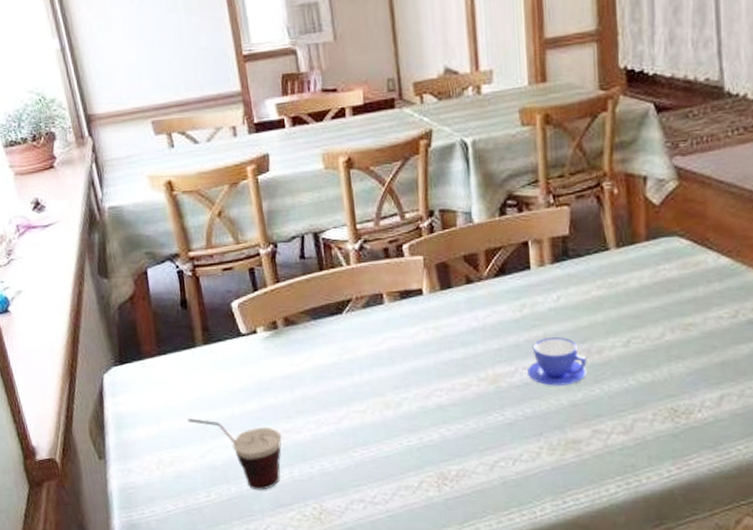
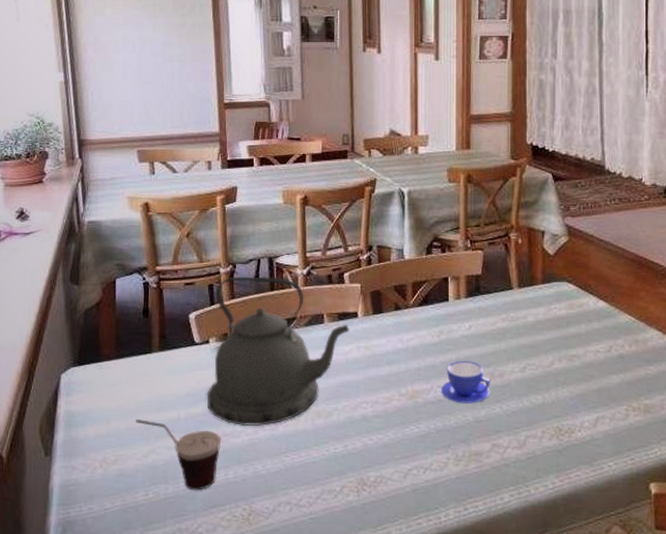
kettle: none [257,255,414,422] -> present [206,276,349,427]

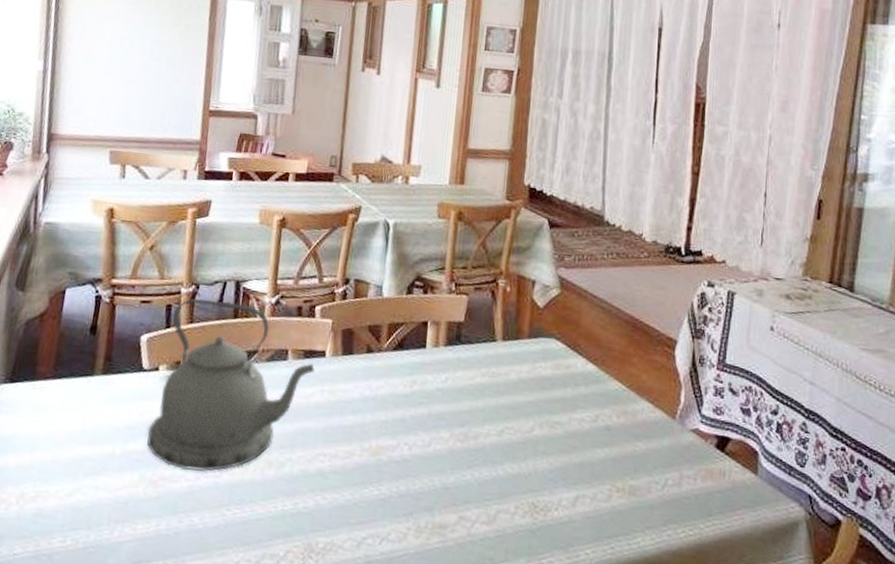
cup: present [136,420,221,491] -> none [64,451,158,542]
teacup: present [441,361,490,403] -> none [408,416,463,467]

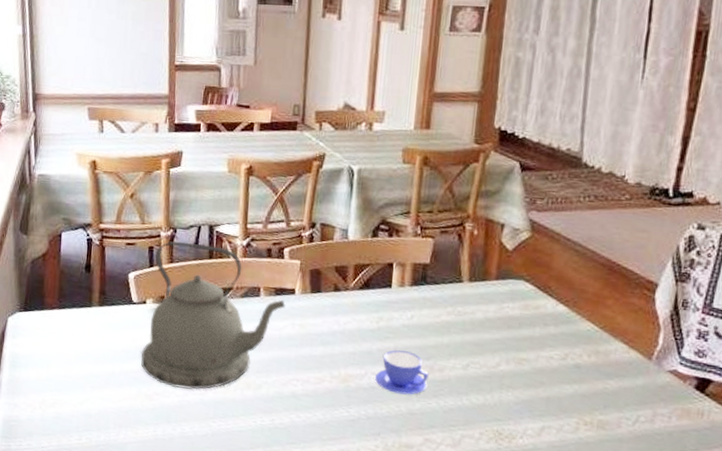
teacup: none [408,416,463,467] -> present [375,350,429,395]

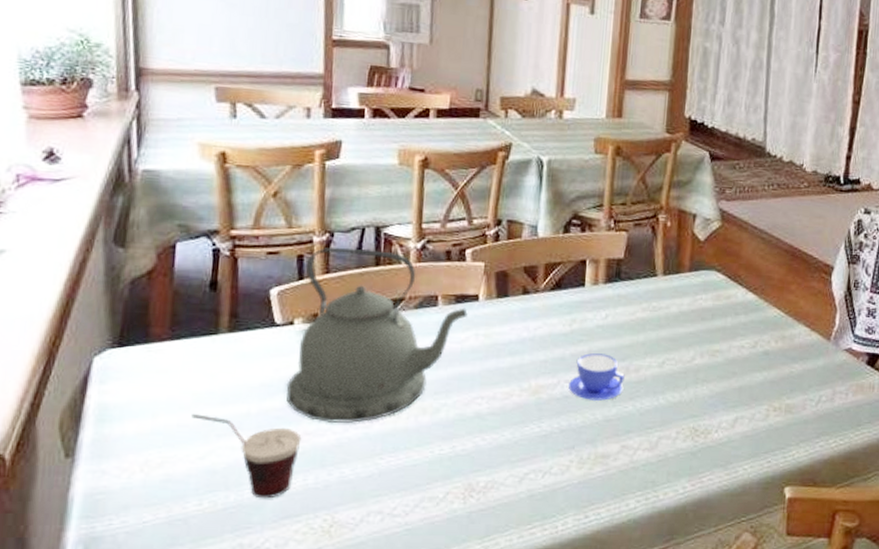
cup: none [73,368,152,443] -> present [191,414,302,499]

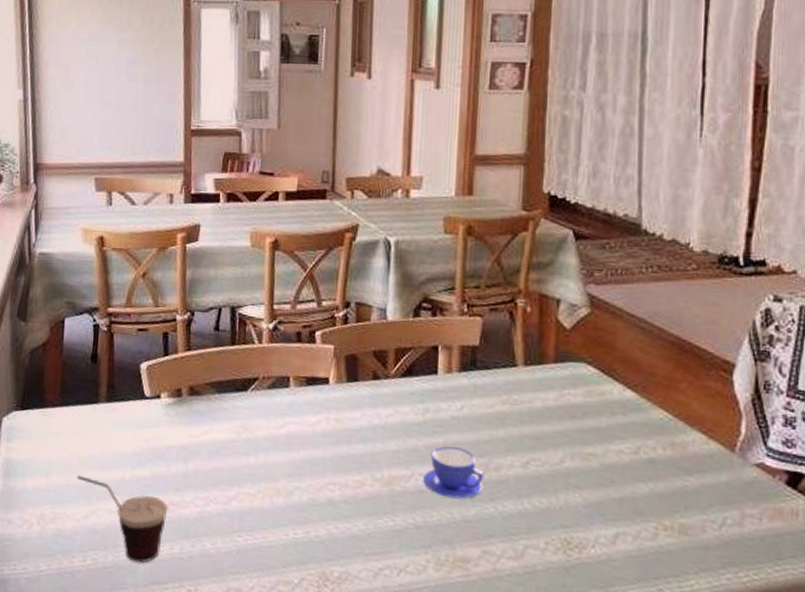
kettle: present [286,247,468,424] -> none [154,325,318,498]

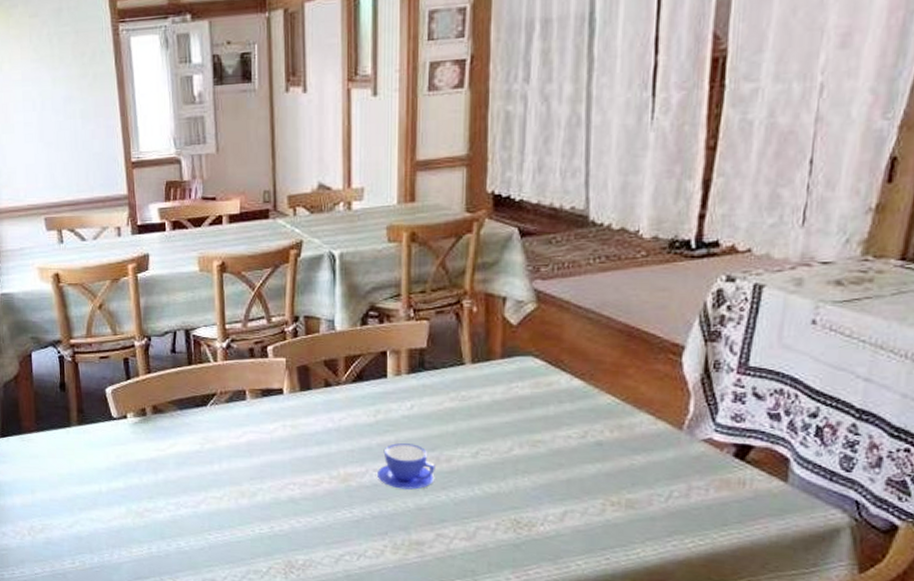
cup: present [77,476,168,563] -> none [59,491,143,562]

